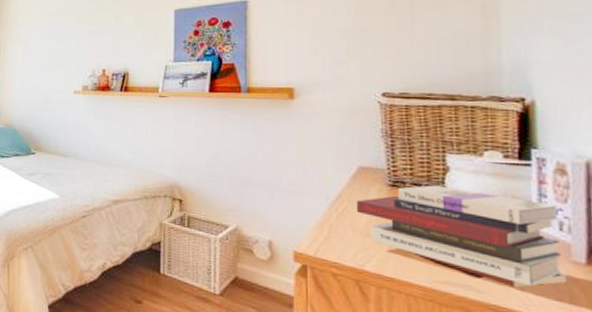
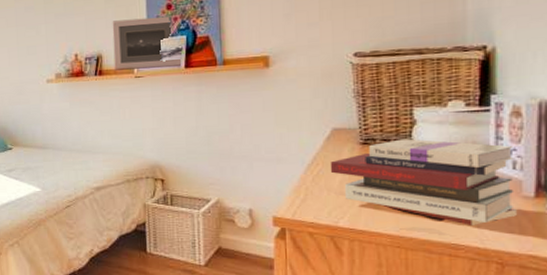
picture frame: none [140,41,206,91] -> present [112,16,182,70]

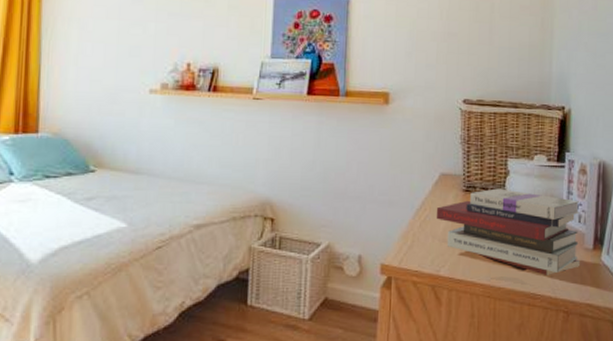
picture frame: present [112,16,182,70] -> none [231,31,305,93]

